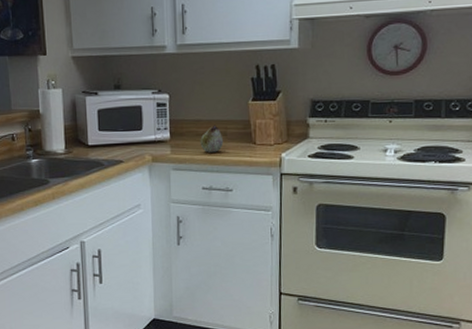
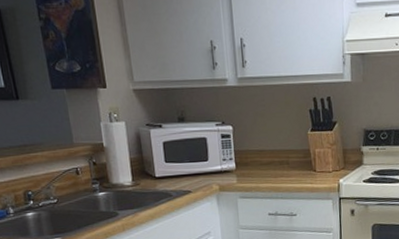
fruit: present [200,125,224,153] -> none [264,154,287,181]

